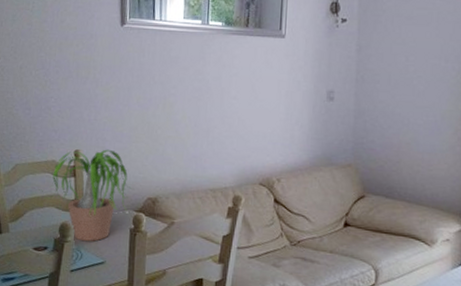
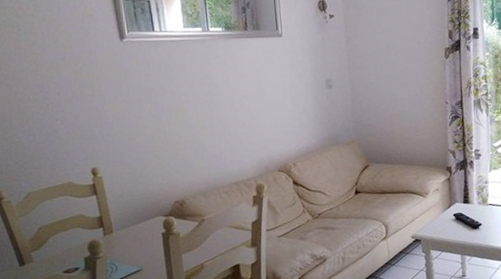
potted plant: present [39,149,134,242] -> none [59,162,160,255]

